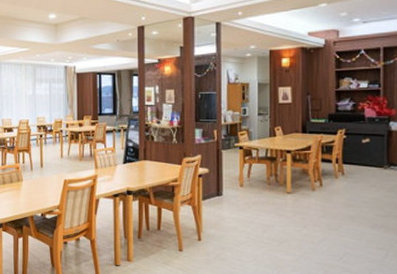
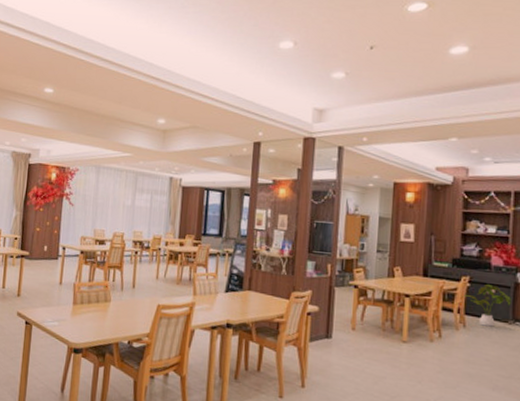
house plant: none [339,135,385,172] -> present [462,284,511,327]

